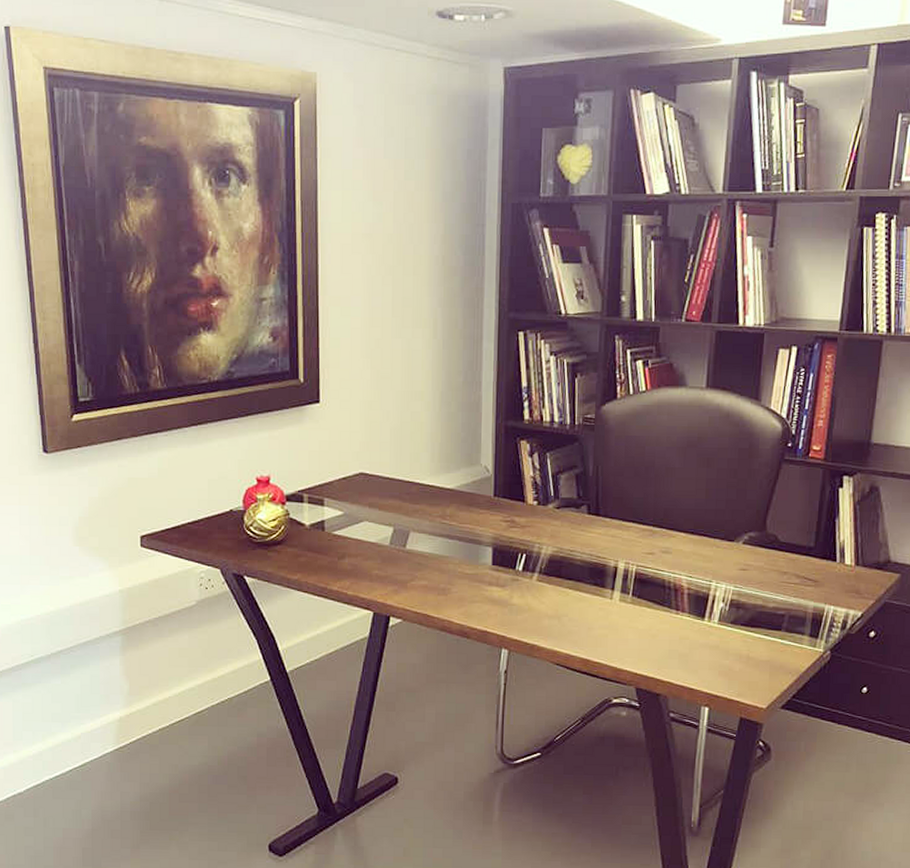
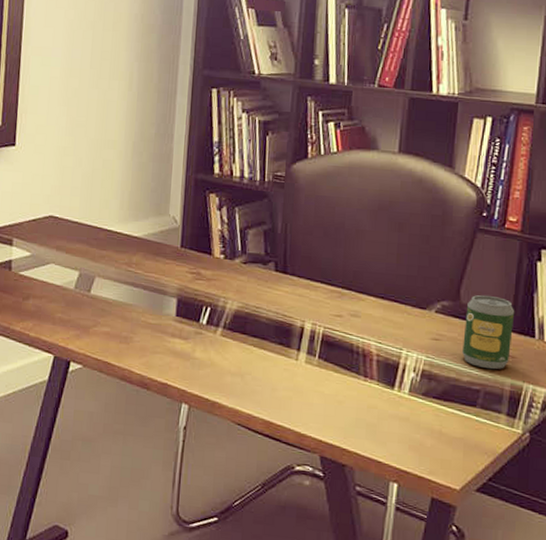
soda can: none [768,523,818,593] -> present [462,294,515,369]

